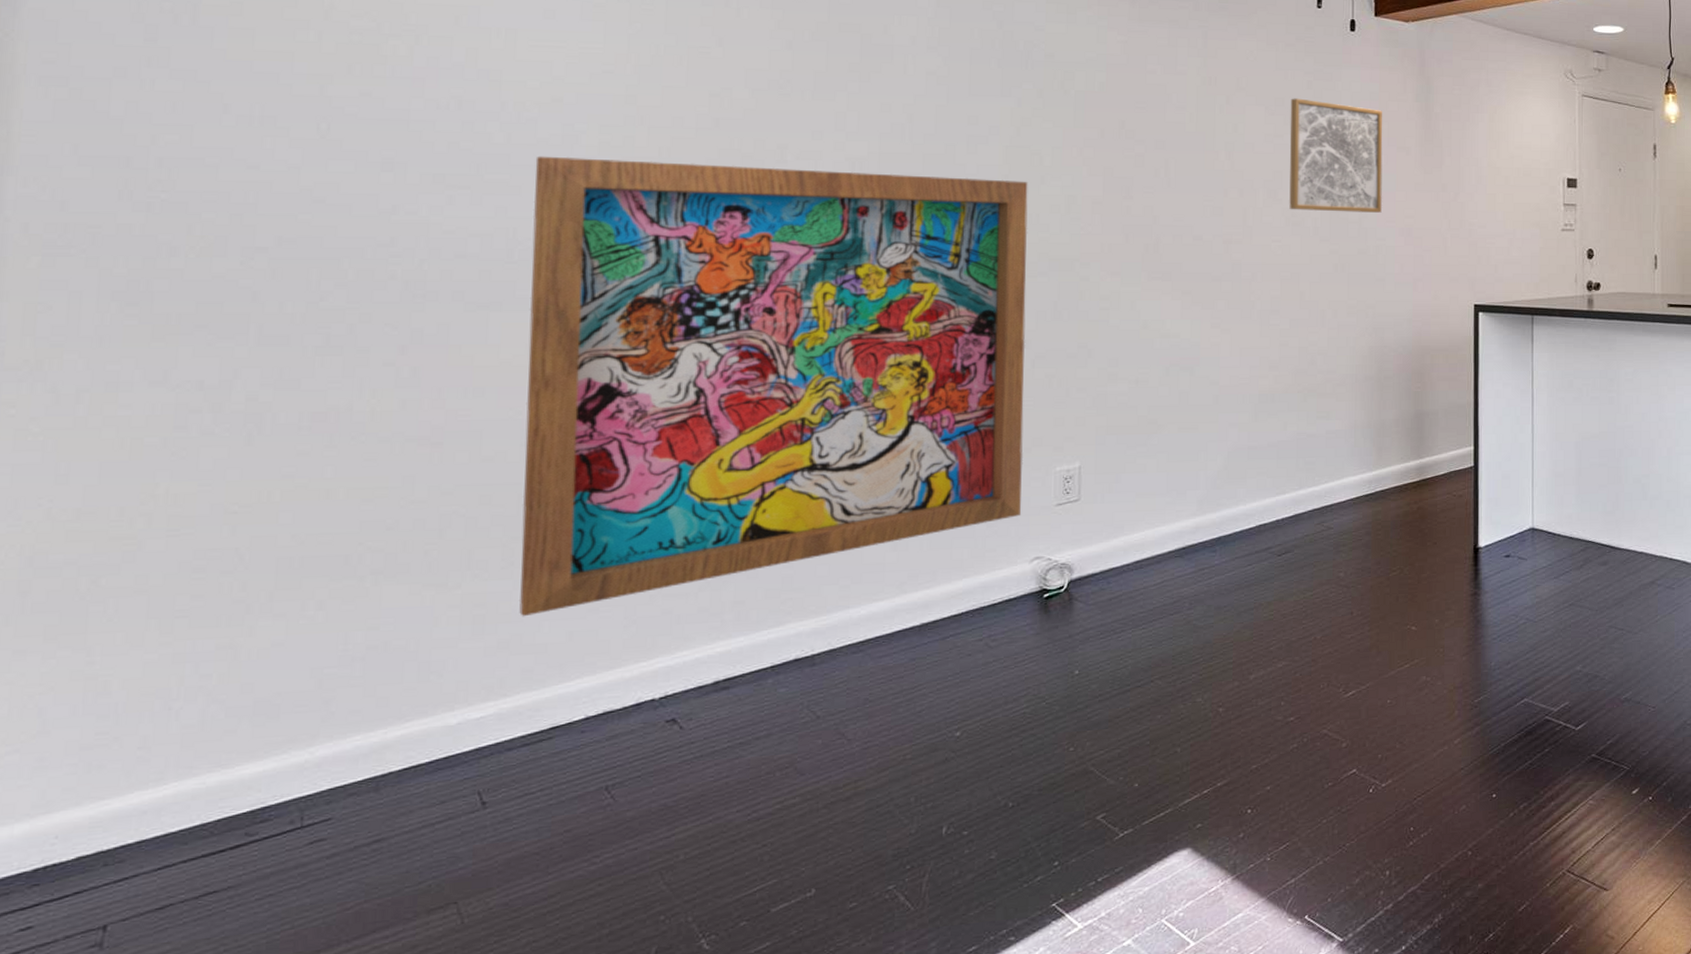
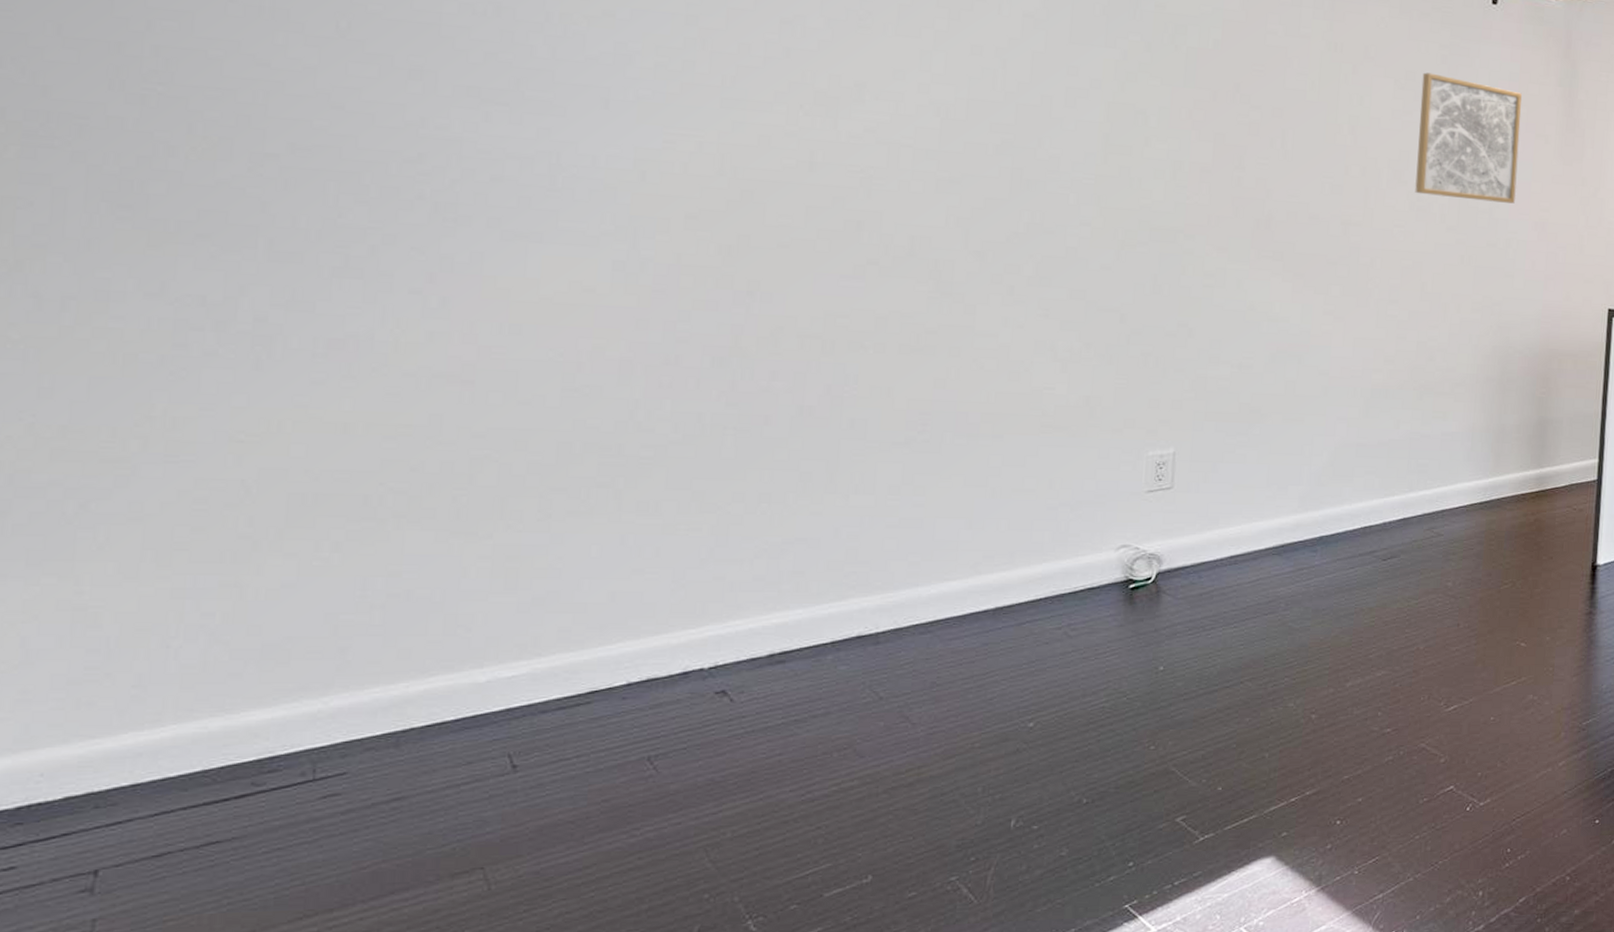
wooden panel: present [519,156,1028,617] -> none [557,75,1131,574]

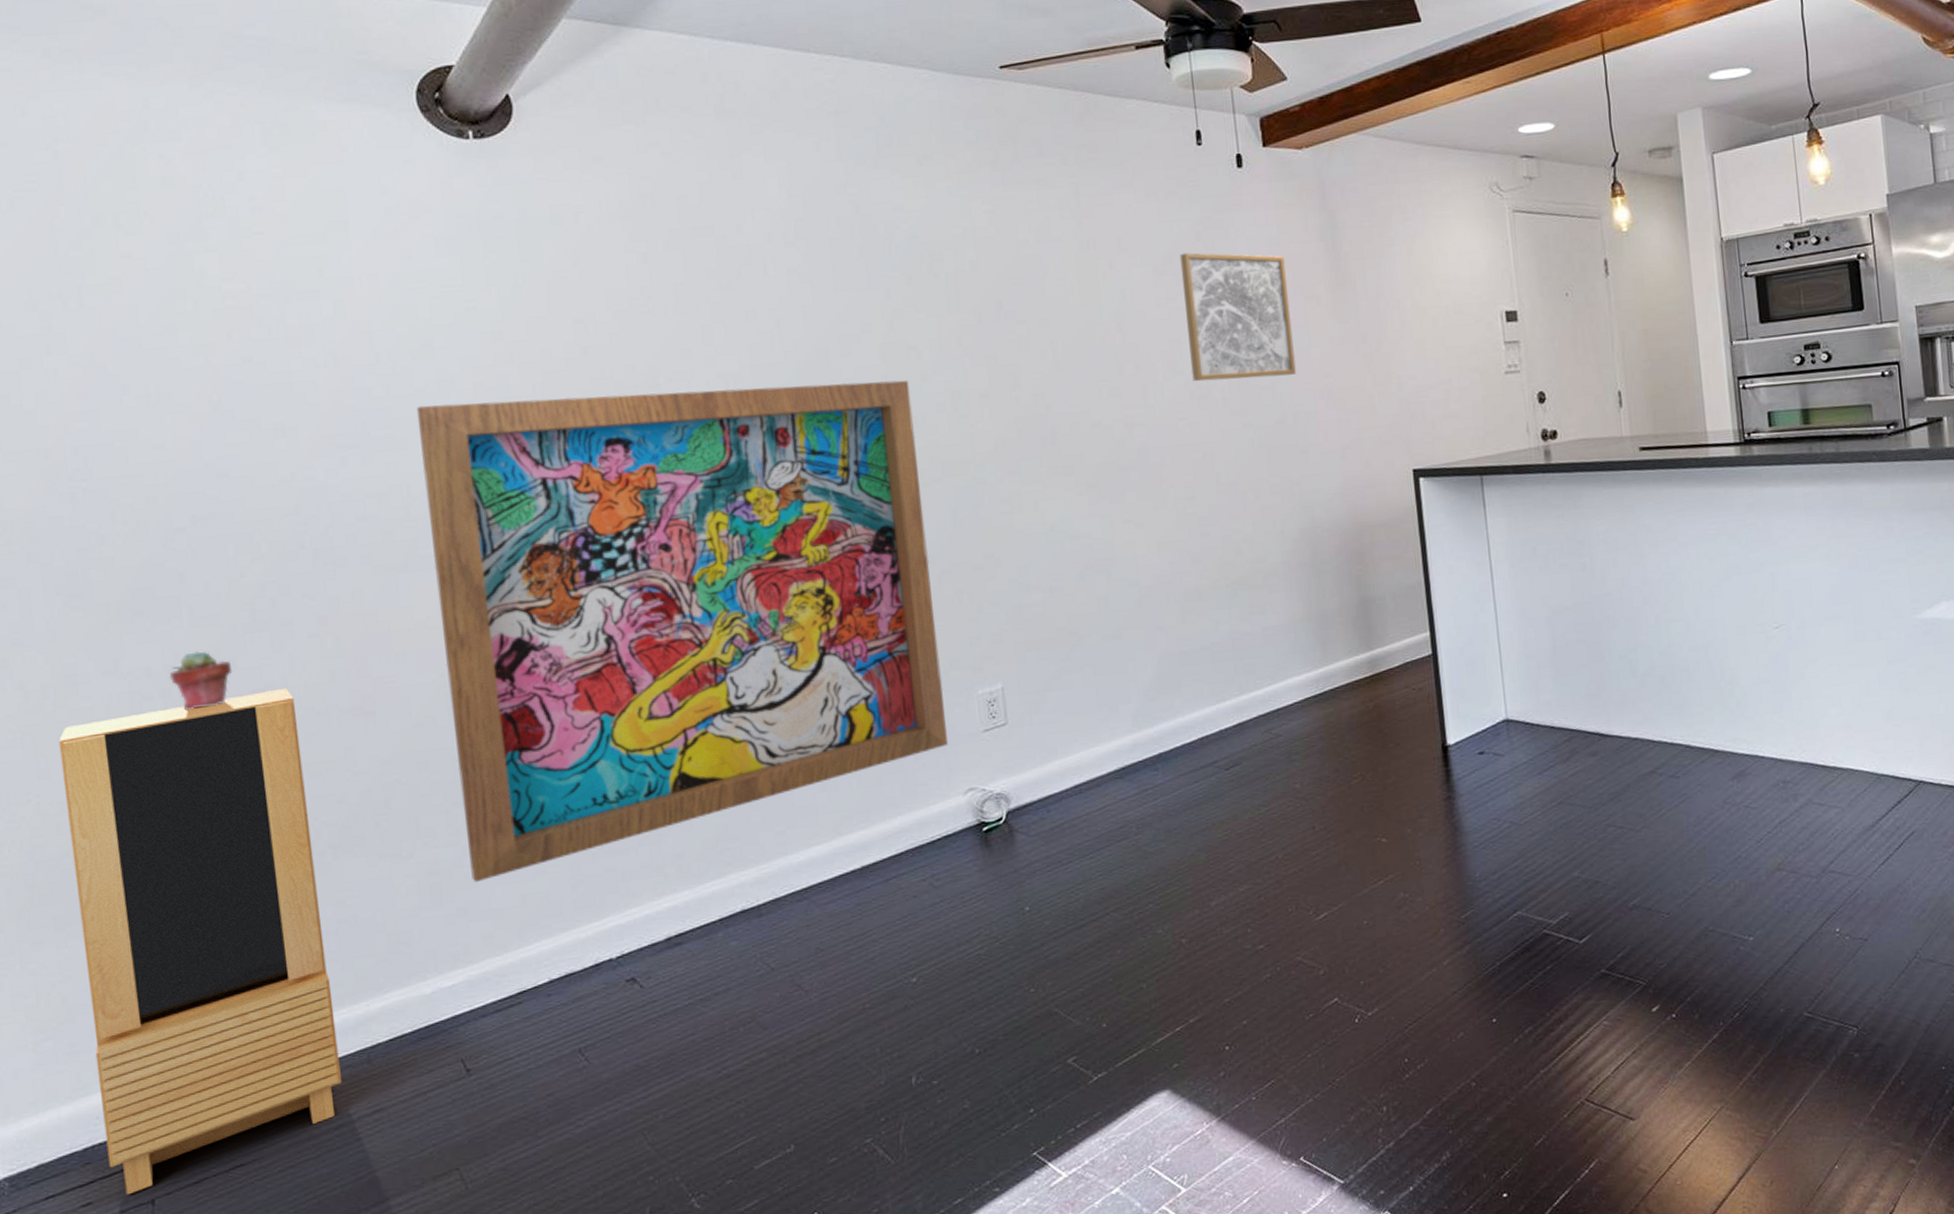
storage cabinet: none [46,341,379,863] -> present [59,687,342,1195]
potted succulent: none [228,287,309,349] -> present [169,651,233,709]
wooden panel: none [557,75,1131,574] -> present [416,380,949,883]

